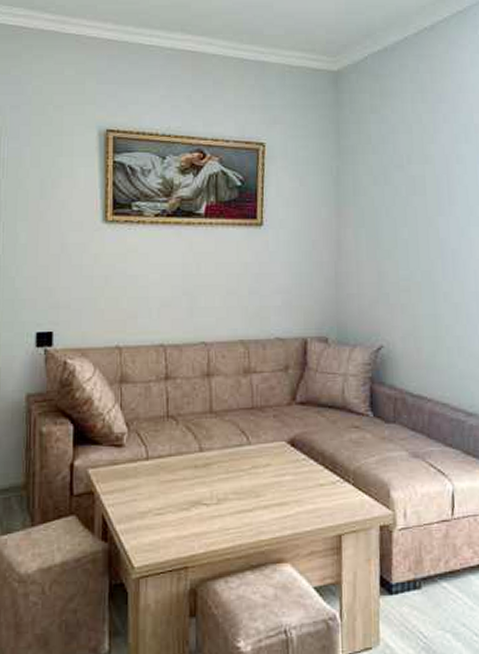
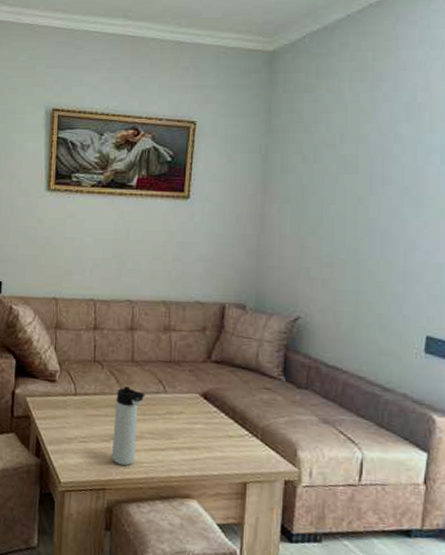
thermos bottle: none [193,442,227,535] -> present [112,386,145,466]

